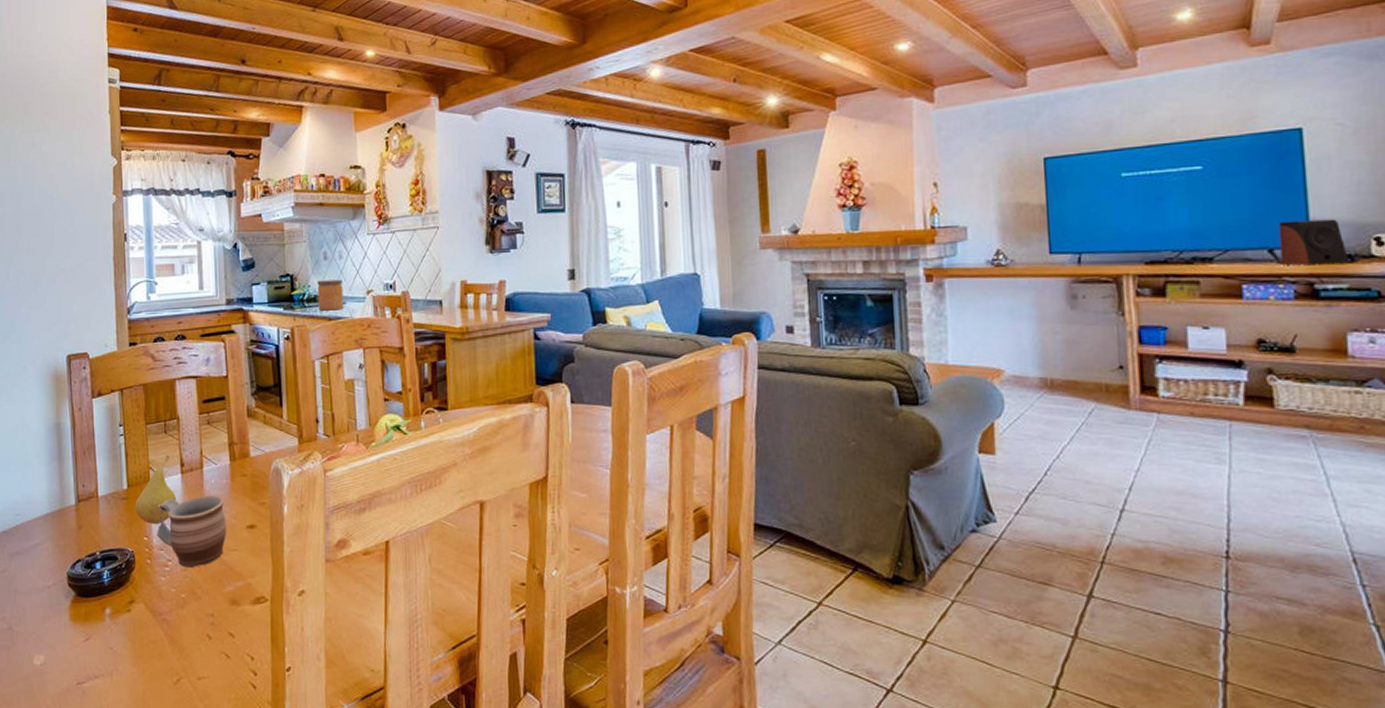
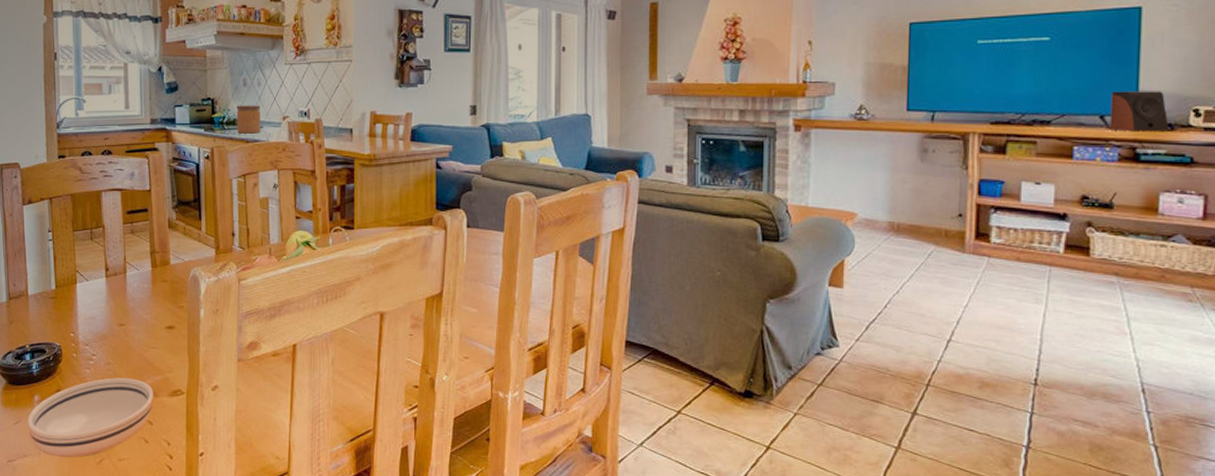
bowl: none [98,585,235,678] -> present [27,378,154,458]
fruit: present [135,455,177,524] -> none [63,260,102,322]
mug: present [157,495,226,567] -> none [82,298,147,362]

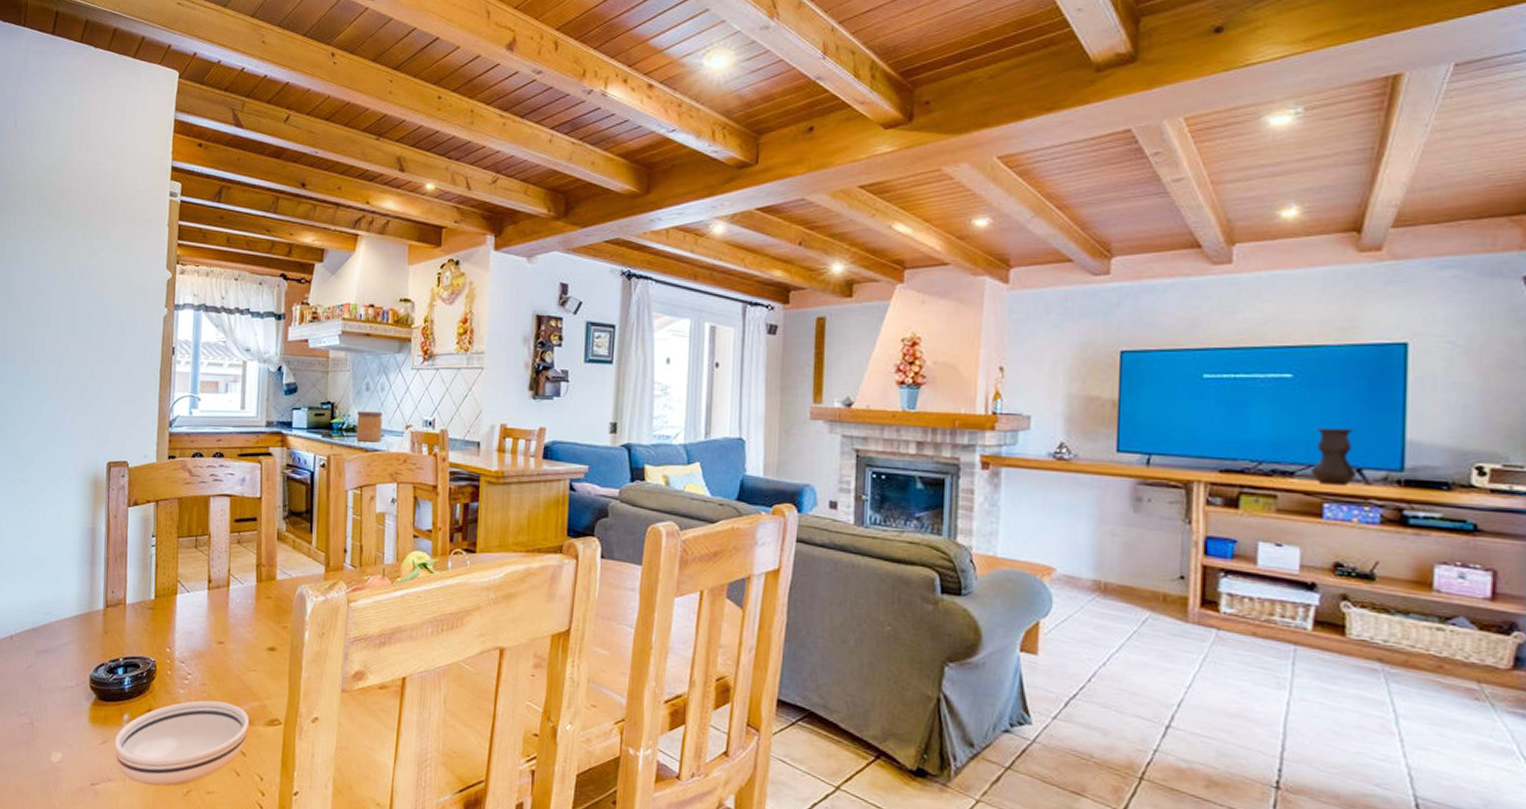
vase: none [1064,82,1101,132] -> present [1312,428,1357,487]
speaker: present [1110,91,1169,132] -> none [1369,440,1445,492]

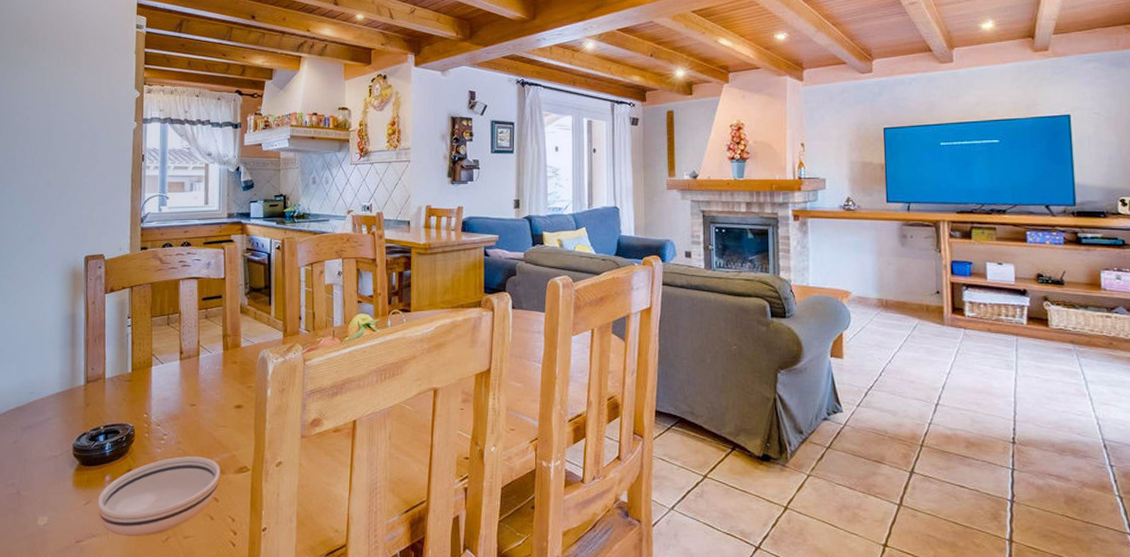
jar: present [356,411,383,443] -> none [306,201,328,226]
vase: present [1312,428,1357,487] -> none [1016,177,1046,219]

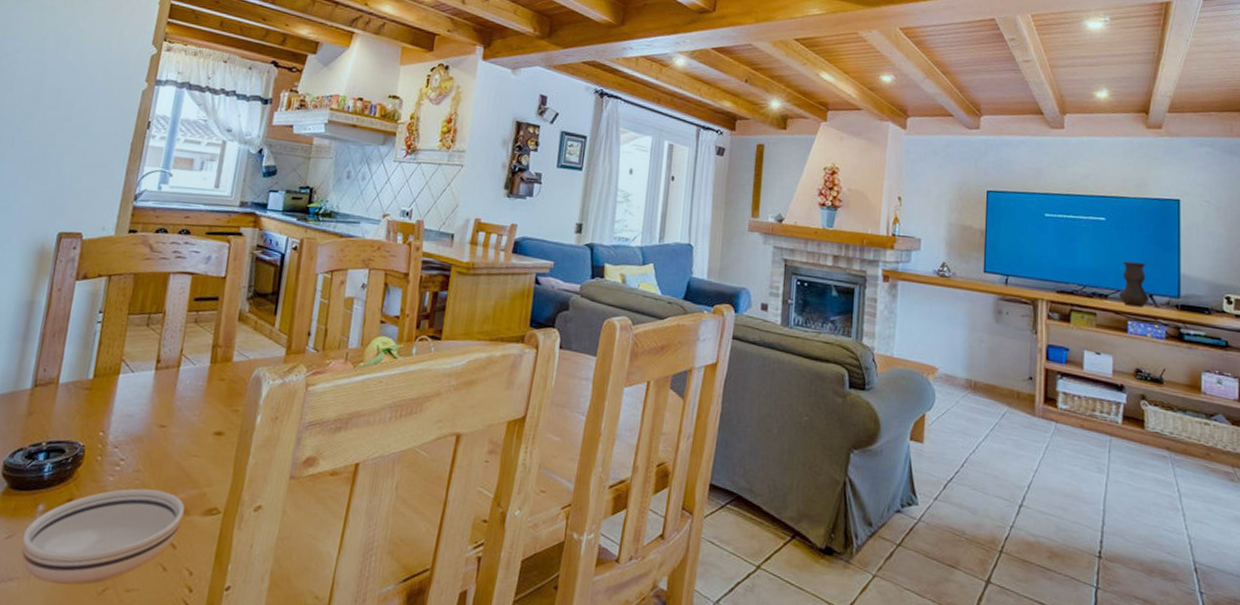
vase: none [1016,177,1046,219] -> present [1119,261,1150,309]

